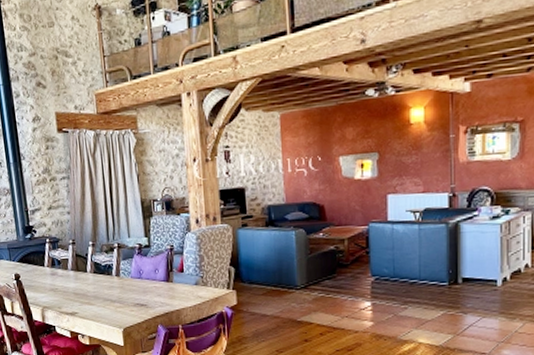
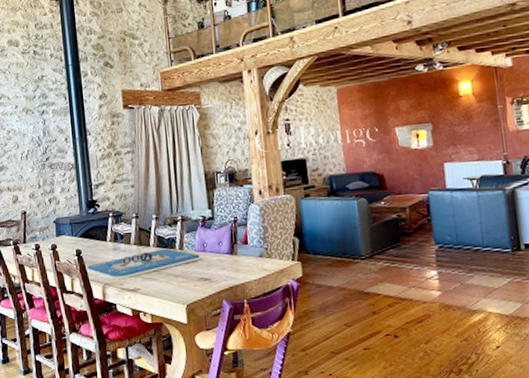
architectural model: none [26,274,137,303] -> present [87,248,201,280]

